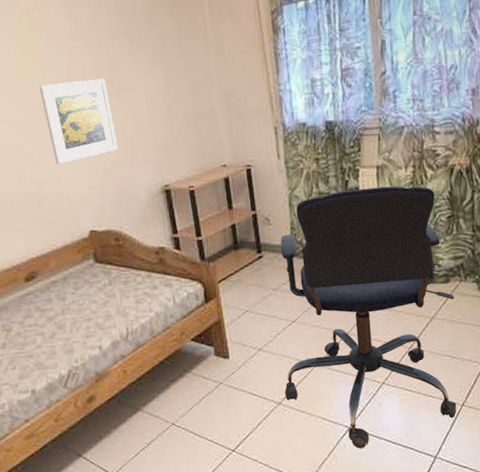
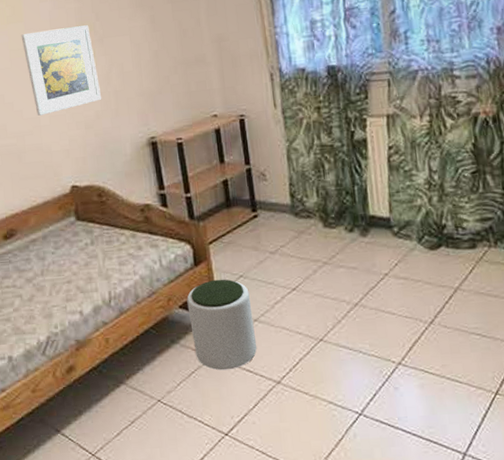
plant pot: none [198,314,261,395] -> present [187,279,257,371]
office chair: present [280,186,457,449] -> none [278,137,490,439]

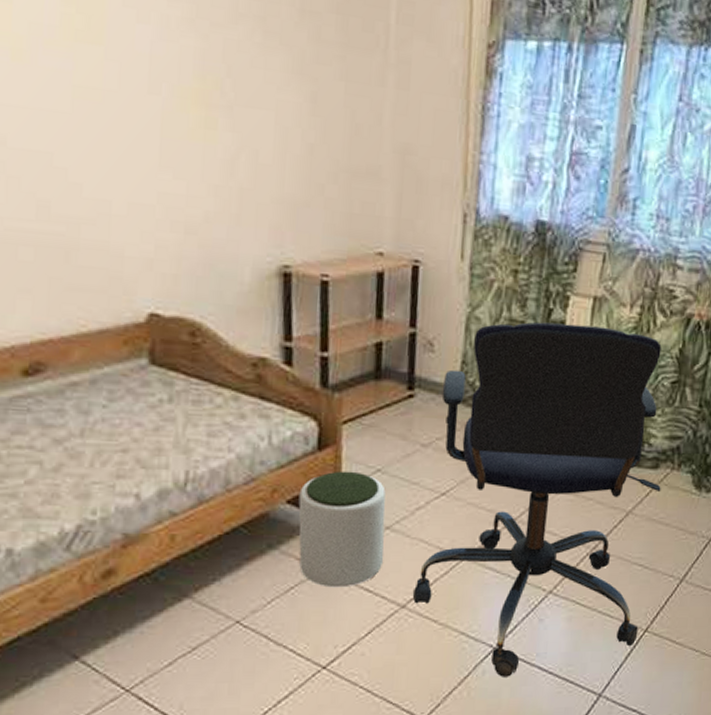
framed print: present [21,25,102,116] -> none [96,65,218,200]
office chair: none [278,137,490,439] -> present [412,322,662,677]

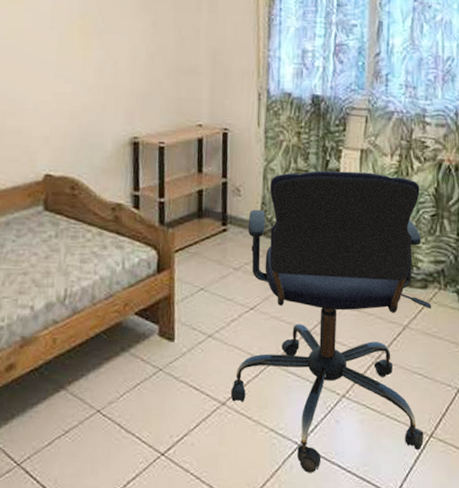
plant pot: present [298,471,386,588] -> none [143,289,208,386]

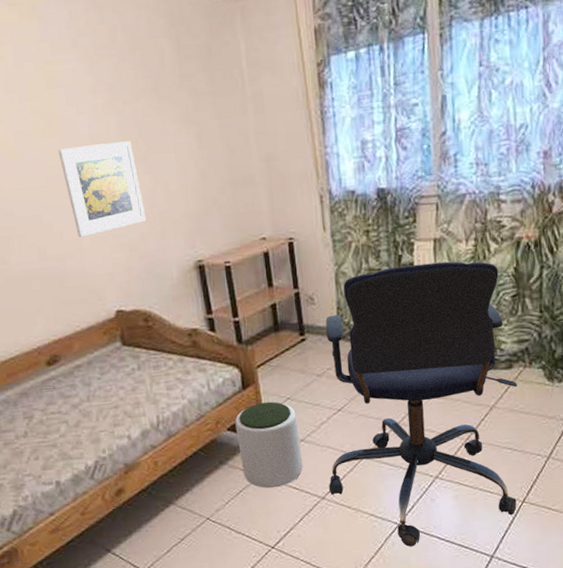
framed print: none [20,15,92,99] -> present [57,141,147,237]
plant pot: none [143,289,208,386] -> present [235,401,303,489]

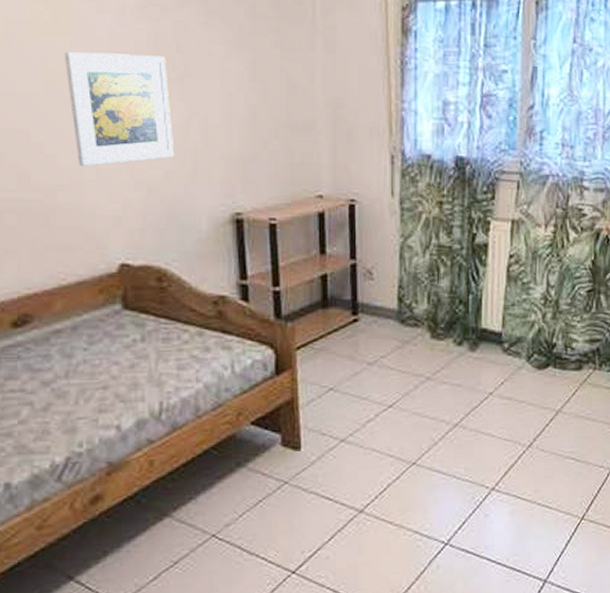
plant pot: present [235,401,303,489] -> none [261,391,341,499]
office chair: present [325,261,517,547] -> none [368,246,586,571]

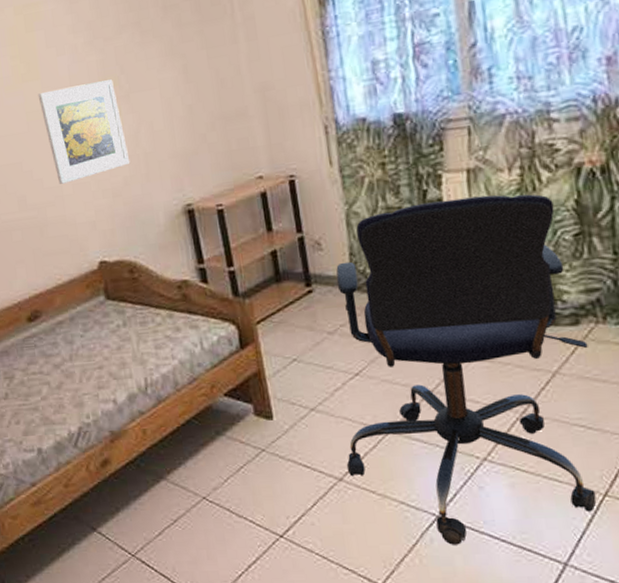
office chair: none [368,246,586,571] -> present [336,194,597,545]

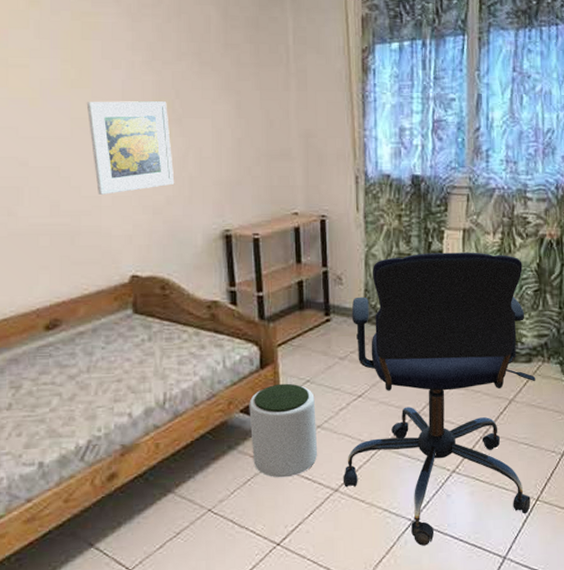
plant pot: none [232,363,315,466] -> present [249,383,318,478]

